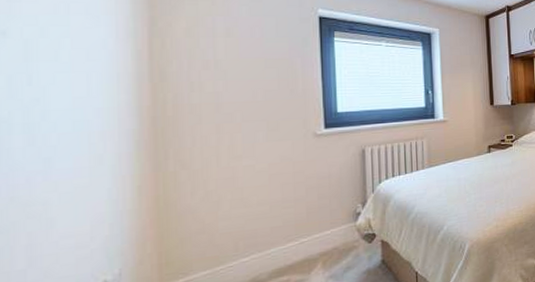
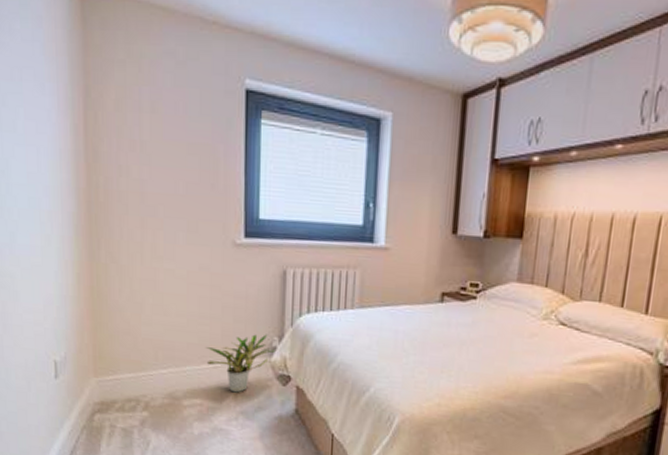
potted plant: none [290,203,360,261] -> present [205,334,275,393]

